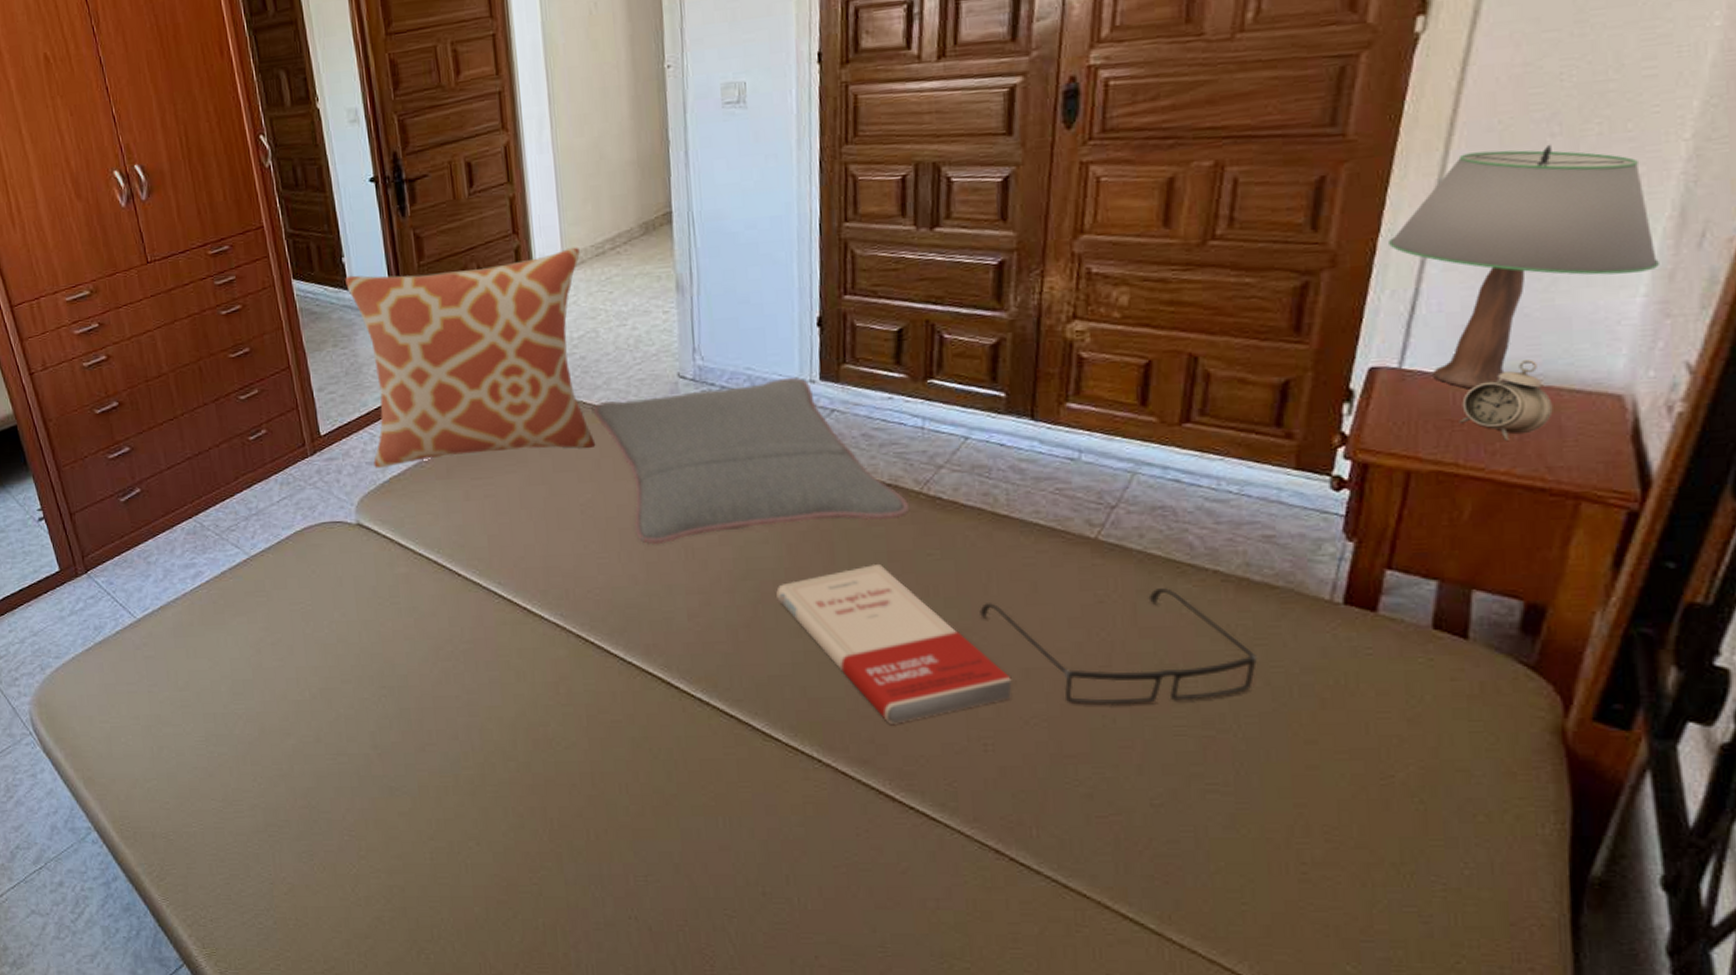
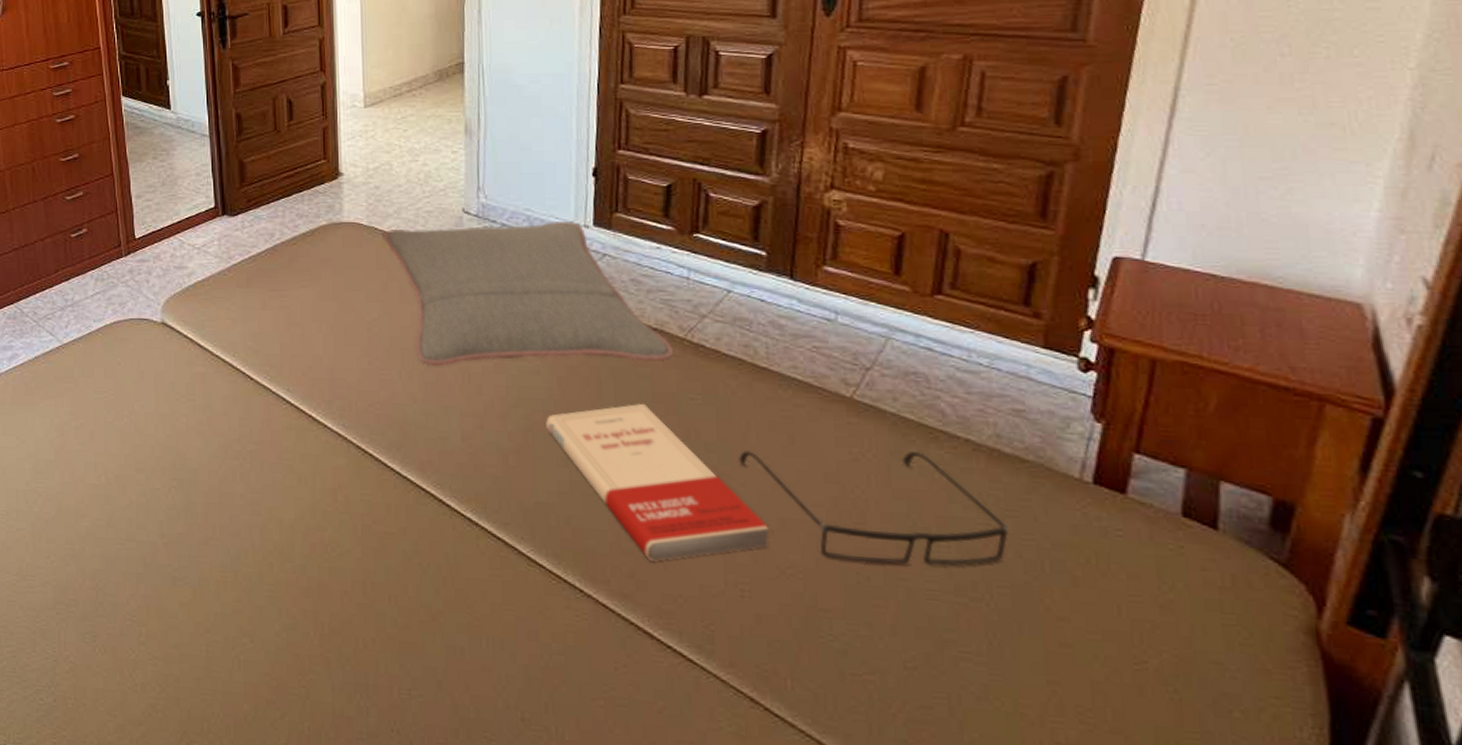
pillow: present [345,247,596,468] -> none [168,87,384,273]
table lamp: present [1389,144,1659,389] -> none [1129,63,1392,286]
alarm clock: present [1459,360,1553,440] -> none [1202,263,1294,338]

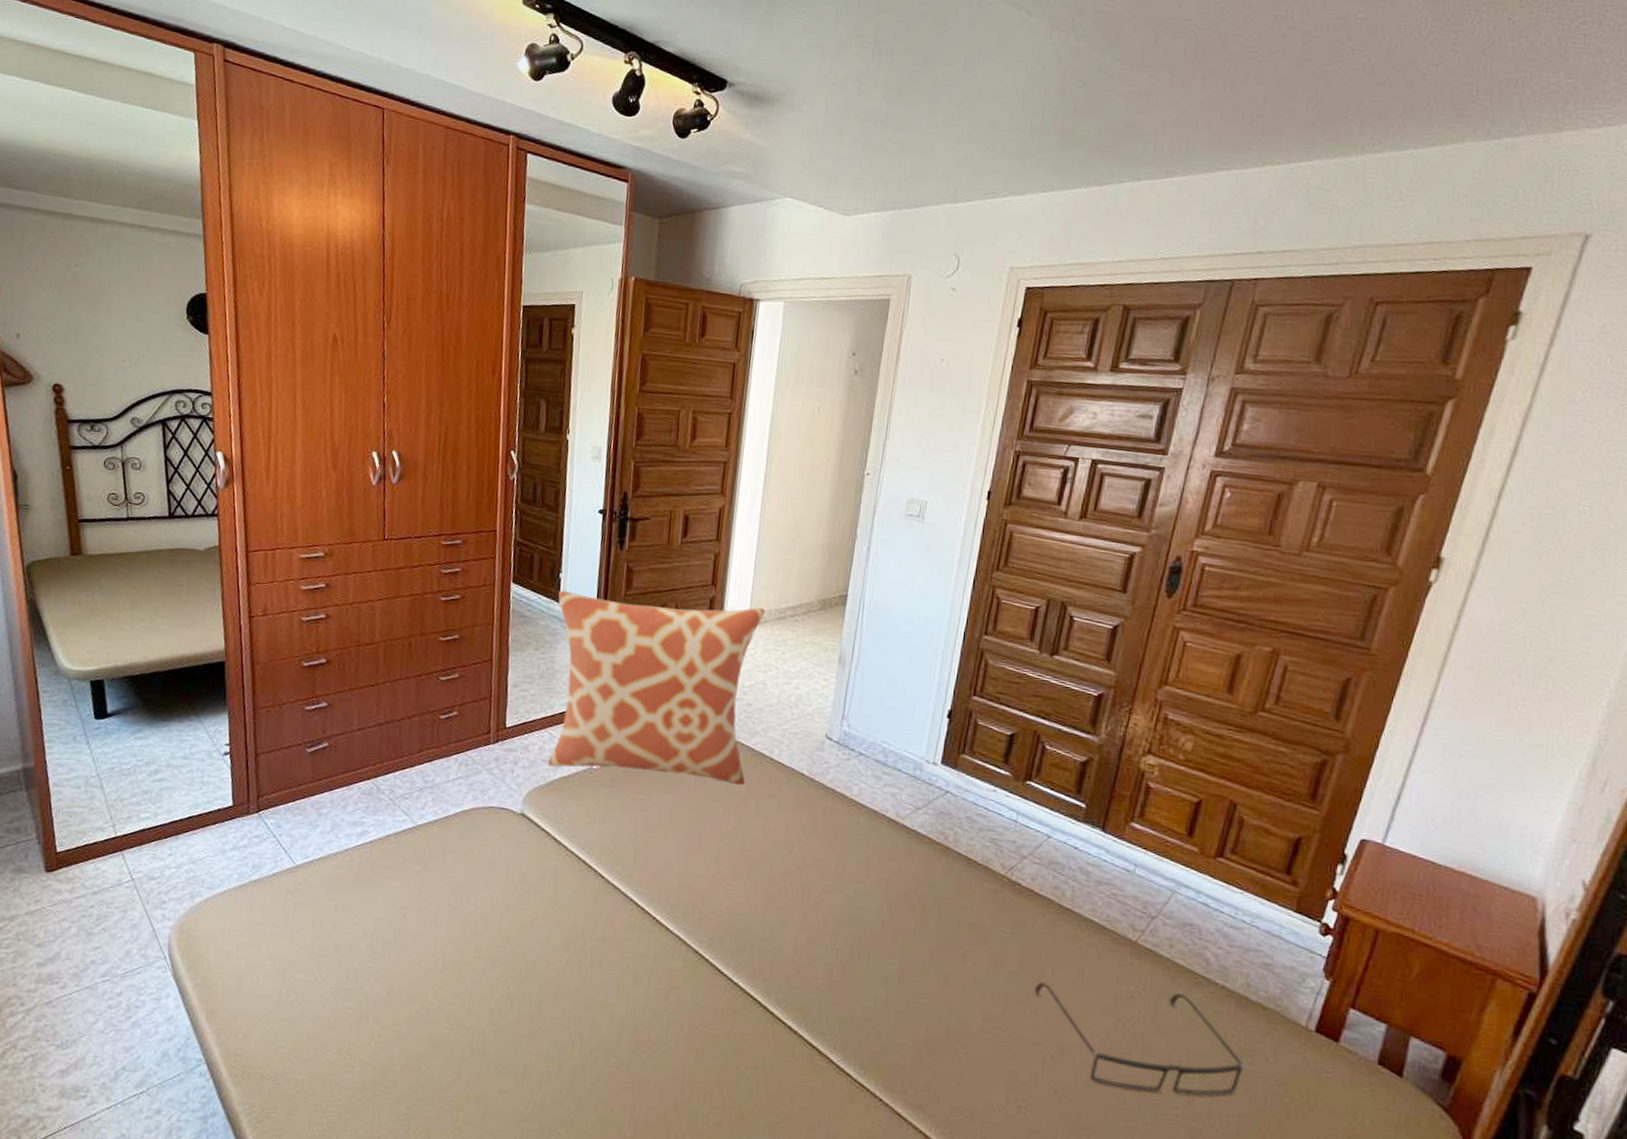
pillow: none [168,87,384,273] -> present [548,590,765,785]
pillow: present [383,222,675,367] -> none [748,746,994,895]
book: present [546,403,769,562] -> none [871,931,1050,1077]

